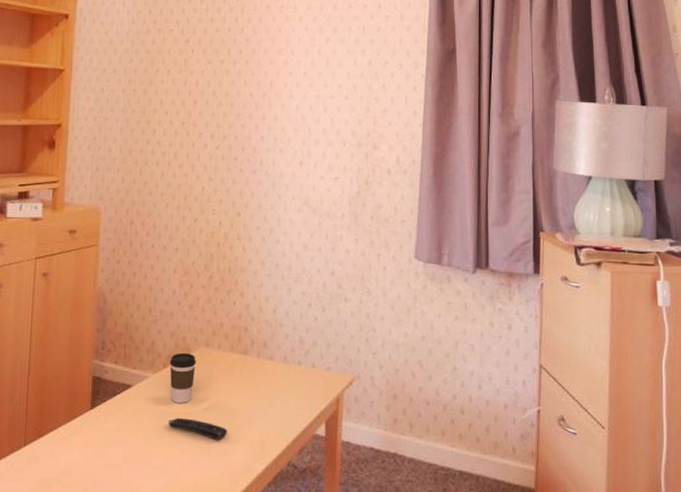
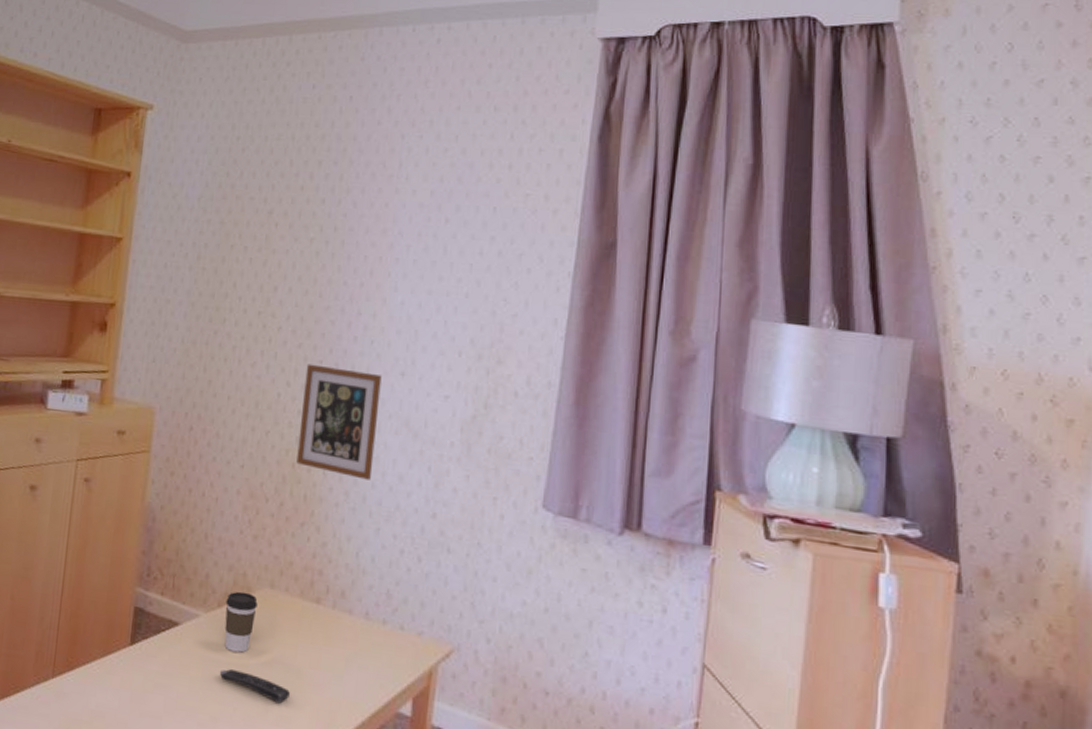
picture frame: none [221,161,285,251] -> present [296,364,382,480]

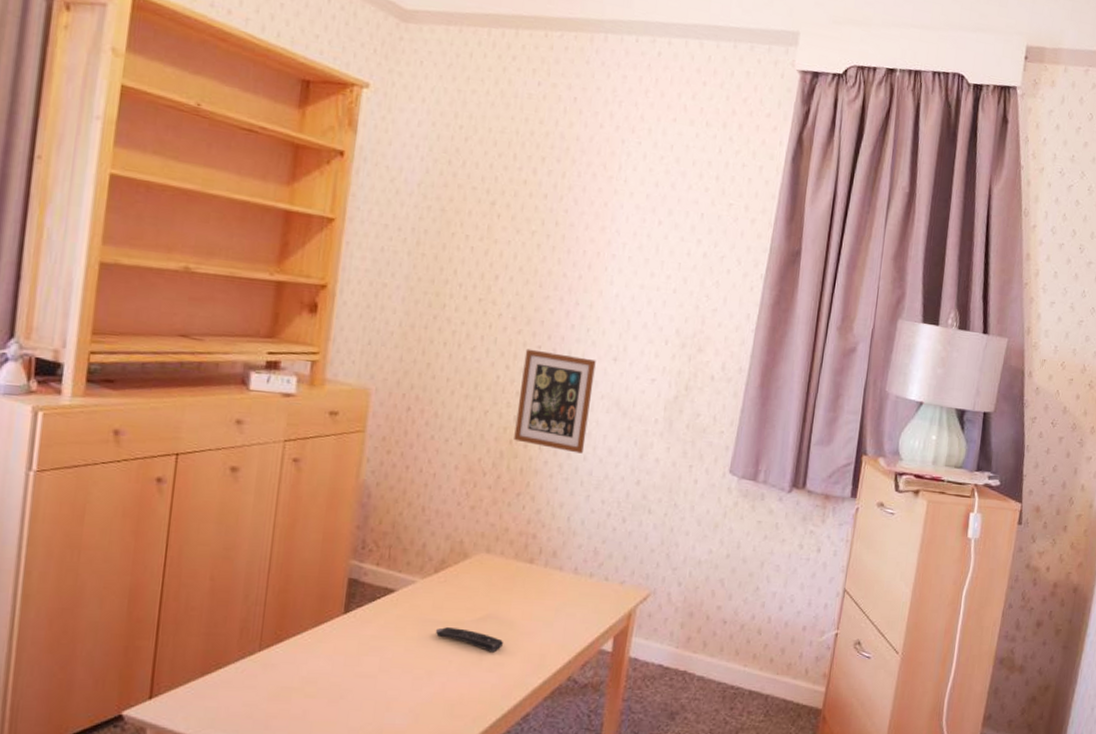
coffee cup: present [224,591,258,653] -> none [440,557,474,612]

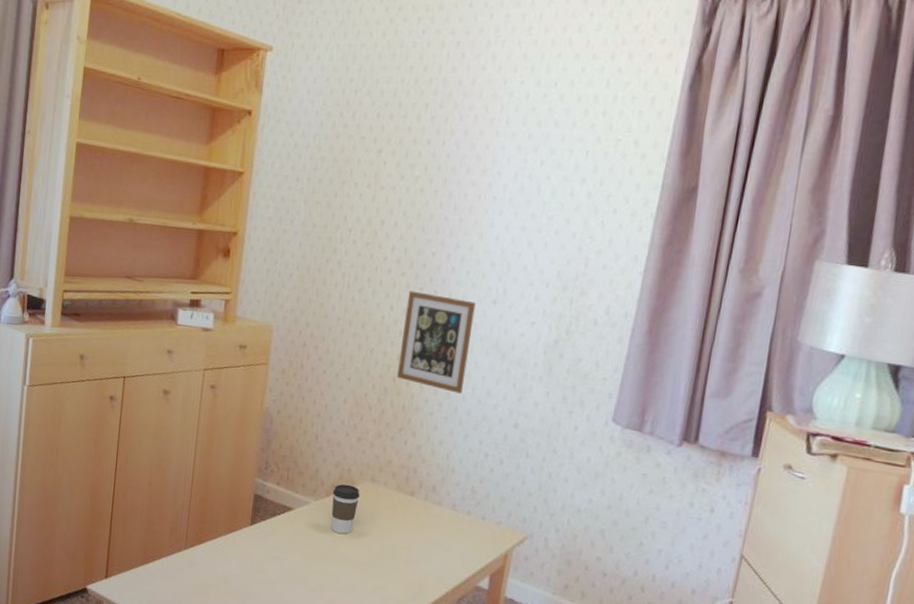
remote control: present [435,627,504,653] -> none [326,547,387,576]
coffee cup: none [440,557,474,612] -> present [331,484,360,534]

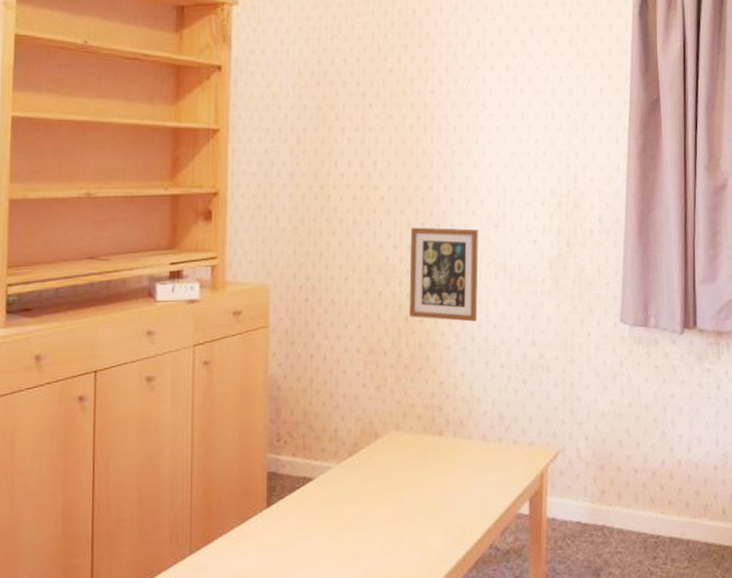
coffee cup: present [331,484,360,534] -> none [356,438,385,493]

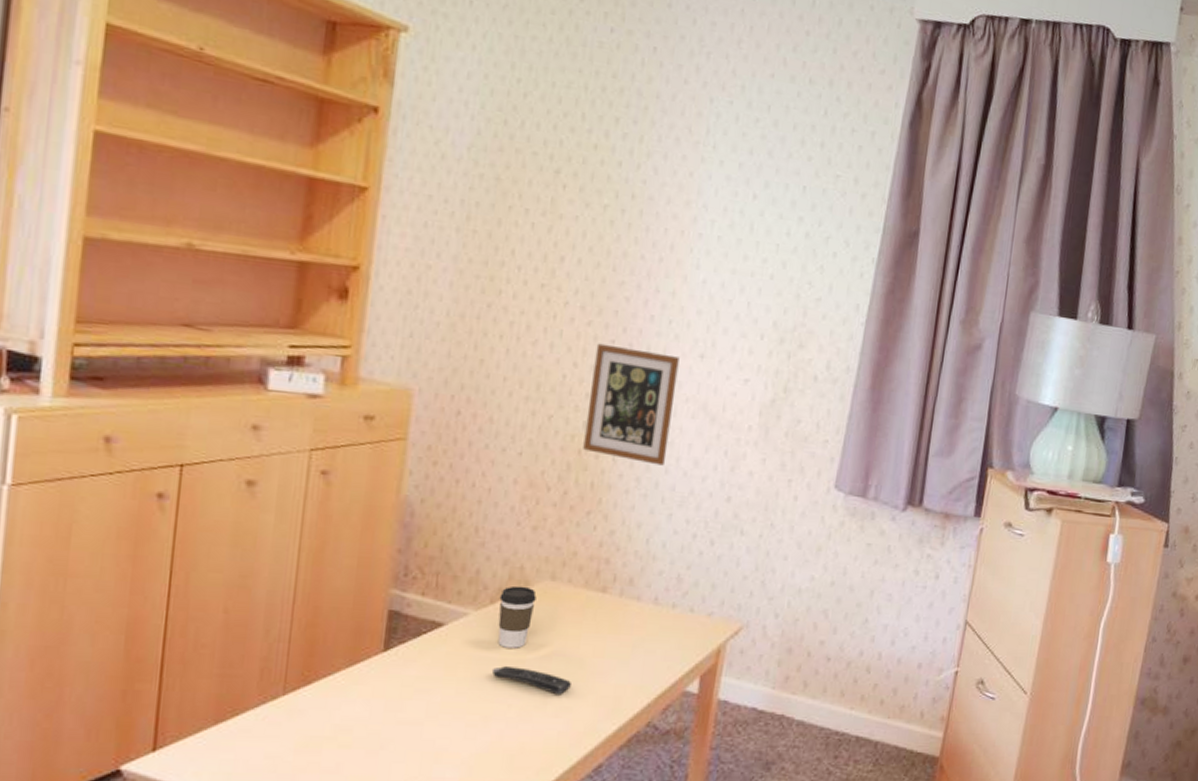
remote control: none [355,508,424,530] -> present [491,666,573,695]
coffee cup: none [356,438,385,493] -> present [498,585,537,648]

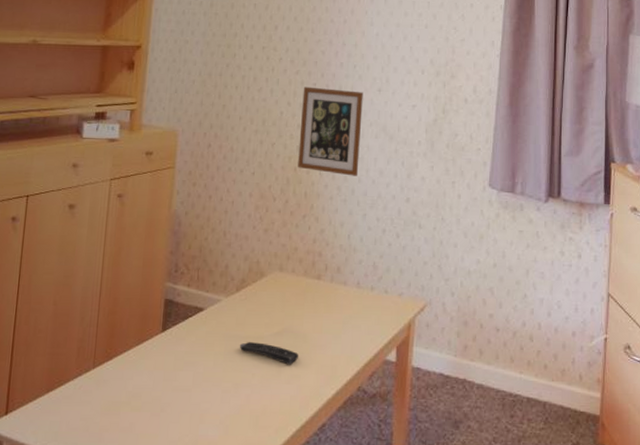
coffee cup: present [498,585,537,648] -> none [242,276,270,327]

